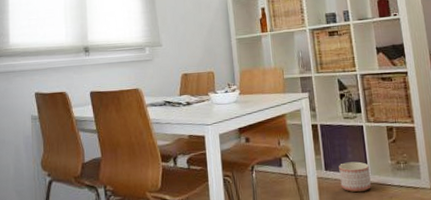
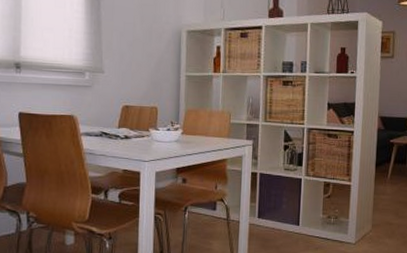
planter: present [339,161,371,193] -> none [271,212,301,242]

